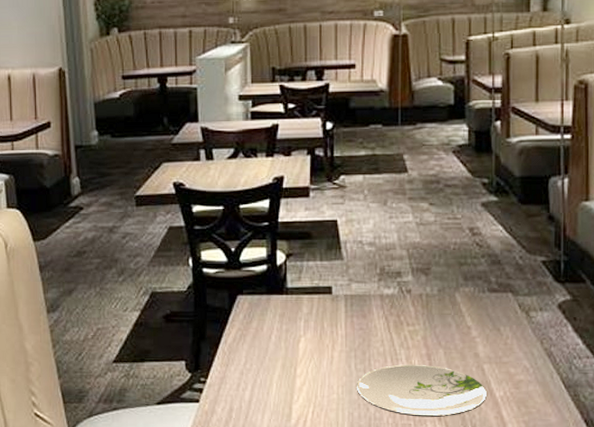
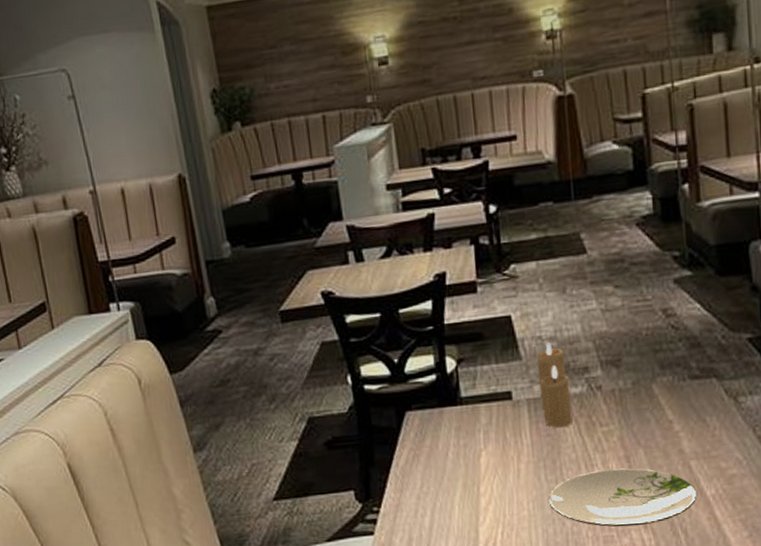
candle: none [356,247,383,324] -> present [536,342,573,429]

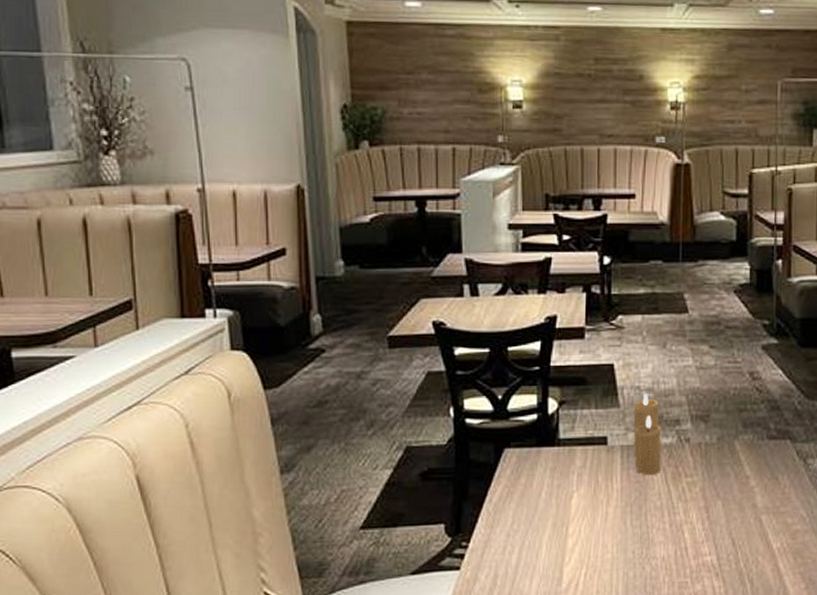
plate: present [548,468,698,527] -> none [631,518,765,574]

